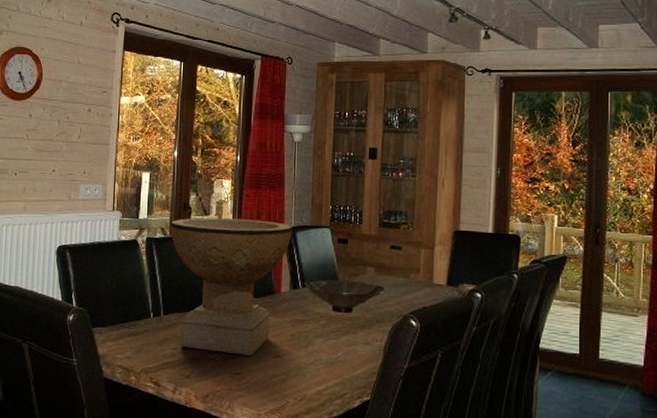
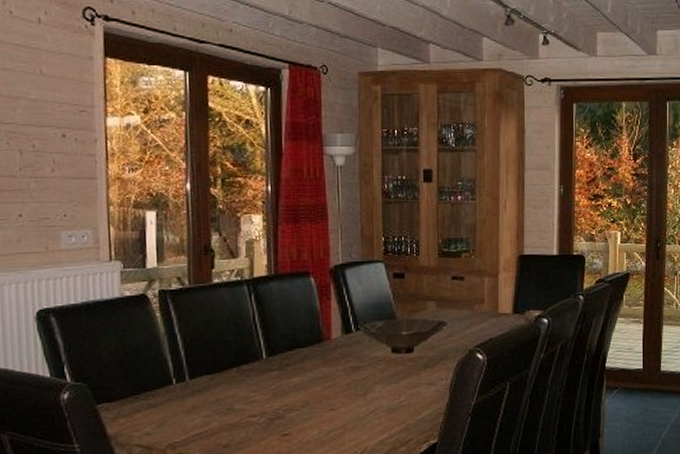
decorative bowl: present [170,217,292,357] -> none [189,259,340,414]

